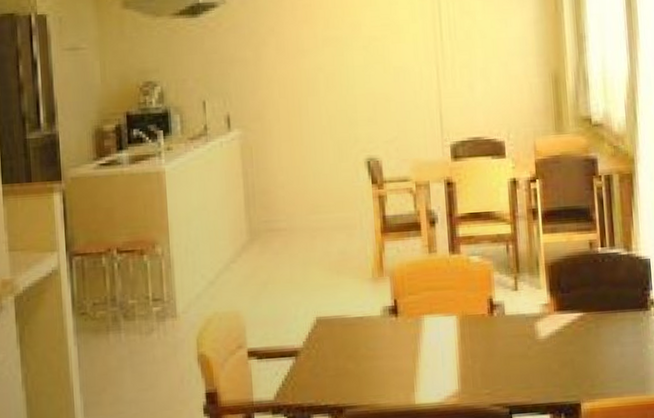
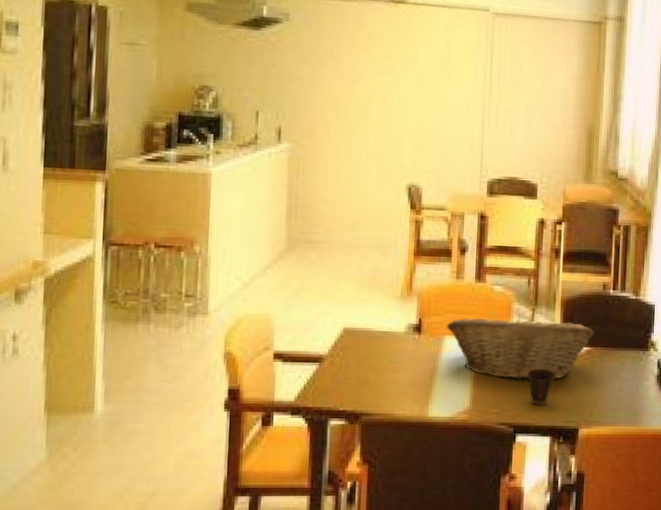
fruit basket: none [423,285,585,356] -> present [446,314,594,380]
cup: none [516,341,549,382] -> present [526,368,556,406]

